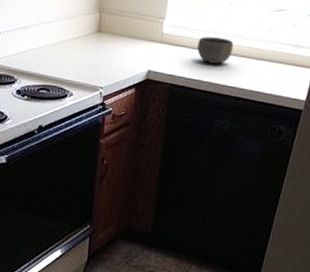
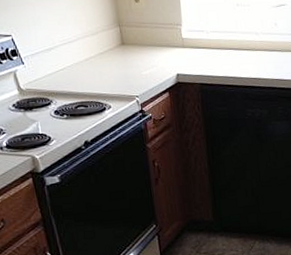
bowl: present [197,36,234,64] -> none [216,36,249,60]

